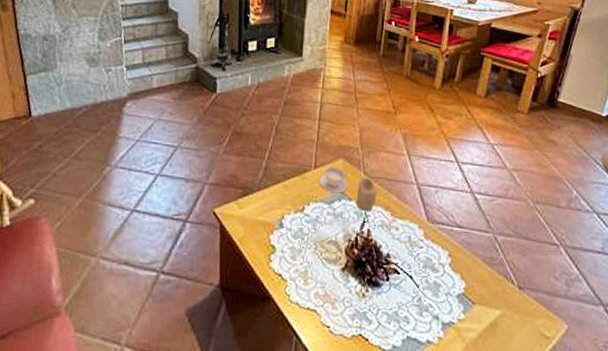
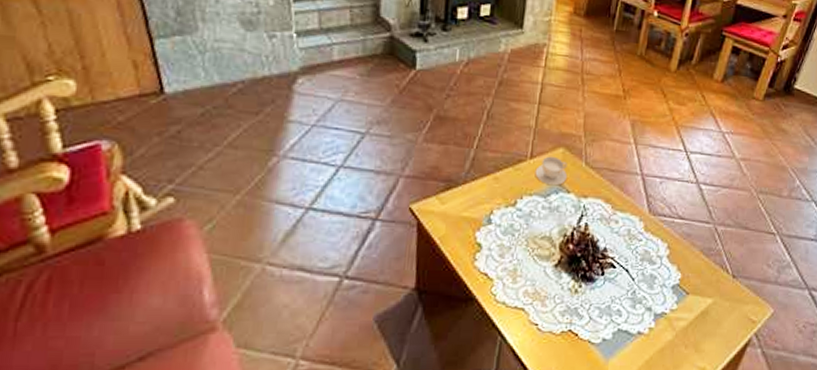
candle: present [356,177,377,212] -> none [574,168,598,205]

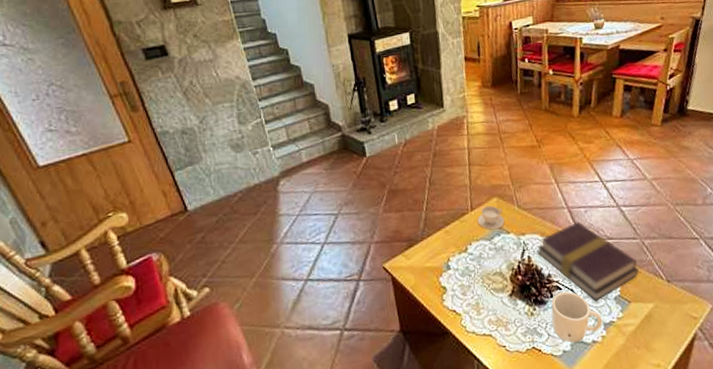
mug: none [595,271,654,332] -> present [551,291,603,344]
book: none [597,192,706,287] -> present [537,221,639,302]

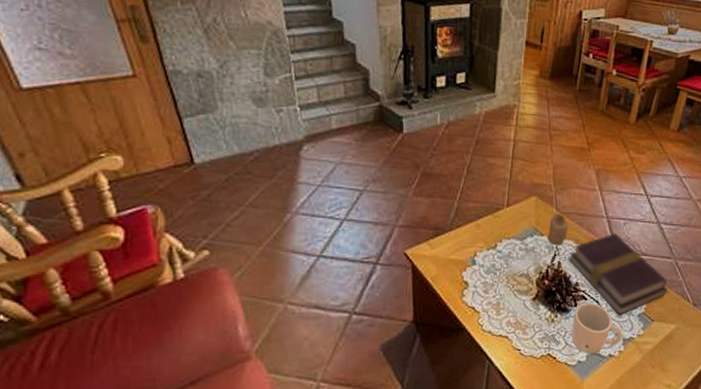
teacup: present [477,205,505,230] -> none [512,204,541,230]
candle: none [513,210,532,241] -> present [548,213,568,246]

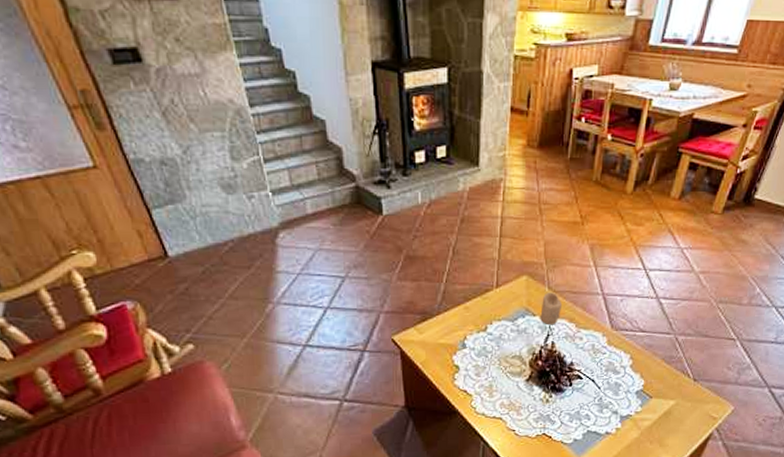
book: present [569,232,668,316] -> none [563,309,667,394]
mug: present [570,303,623,355] -> none [566,381,620,433]

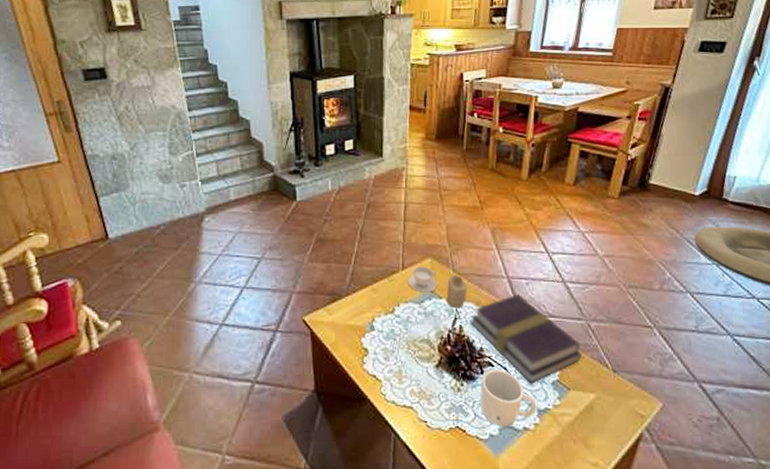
teacup: none [502,284,532,311] -> present [408,266,438,293]
book: none [563,309,667,394] -> present [471,293,582,384]
mug: none [566,381,620,433] -> present [479,369,537,428]

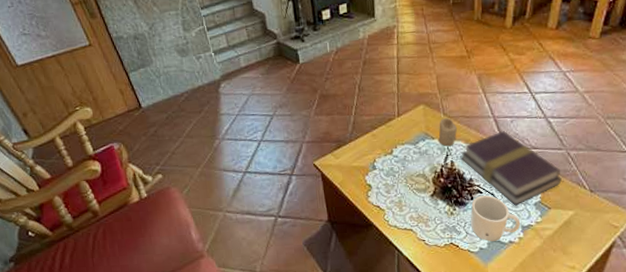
teacup: present [408,266,438,293] -> none [403,112,431,135]

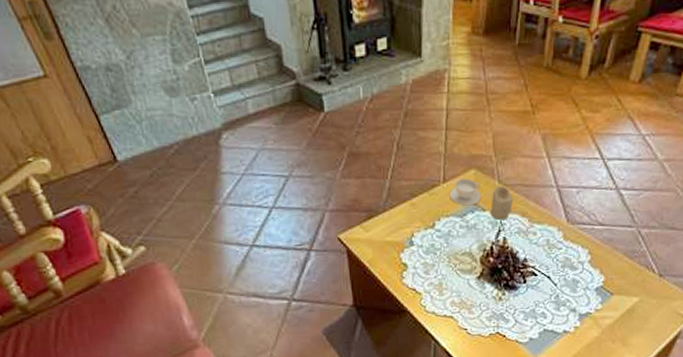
teacup: none [403,112,431,135] -> present [449,178,482,206]
book: present [461,130,562,206] -> none [515,202,629,291]
mug: present [470,195,521,242] -> none [520,278,578,332]

